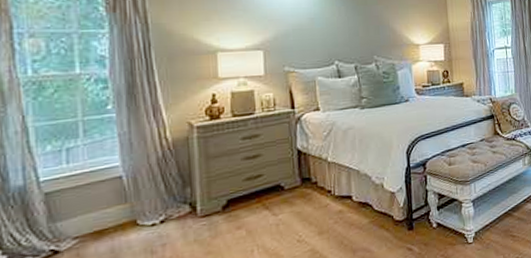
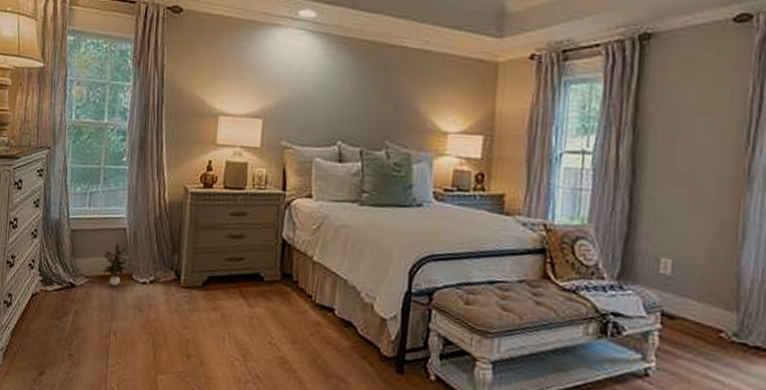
potted plant: none [96,192,132,239] -> present [103,242,131,286]

